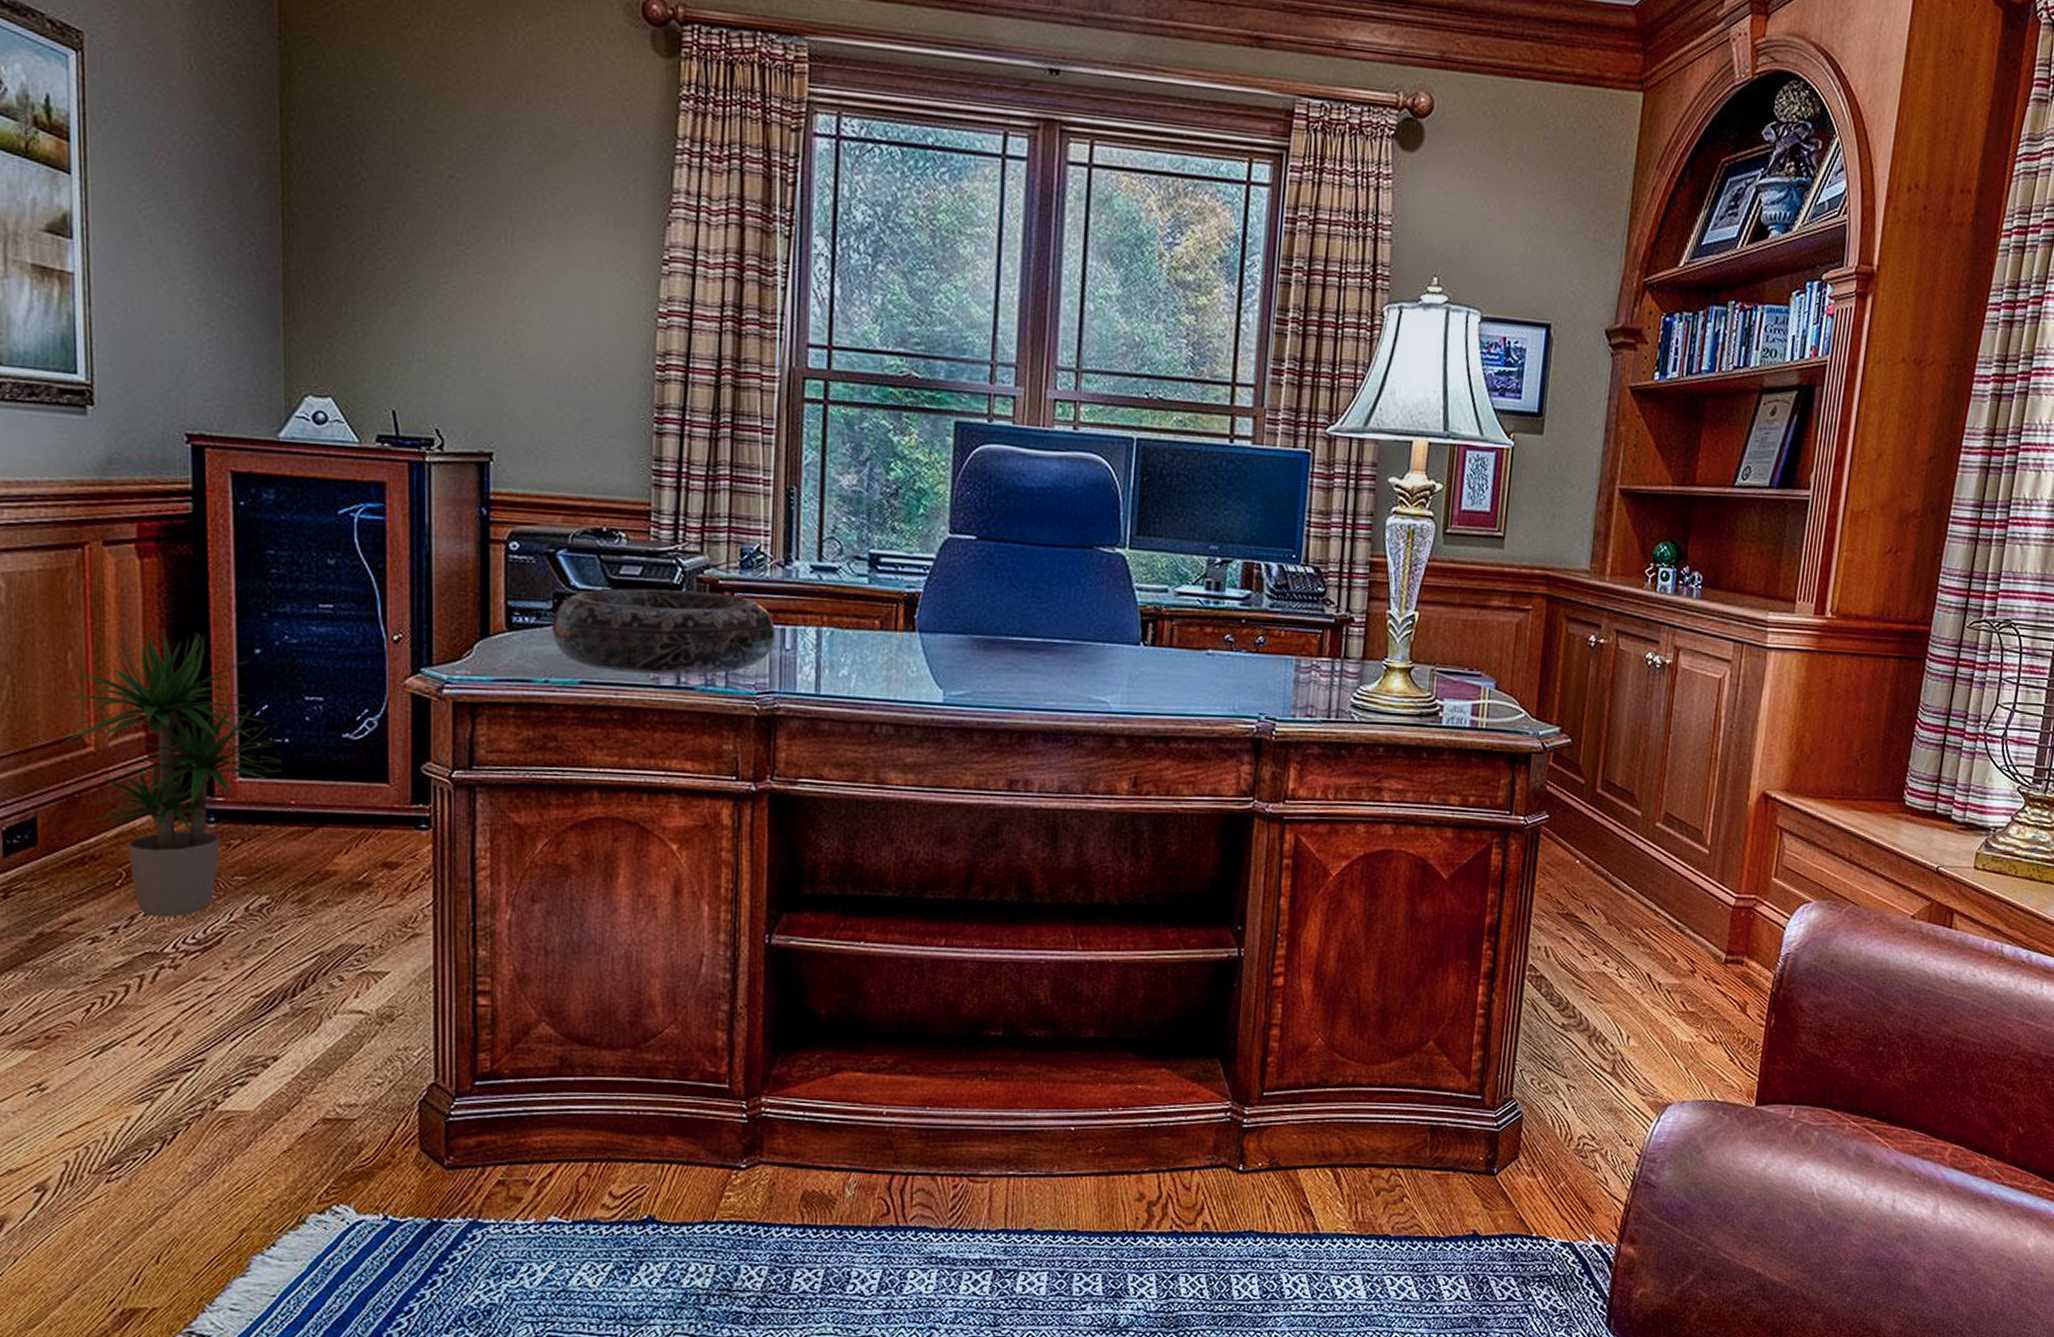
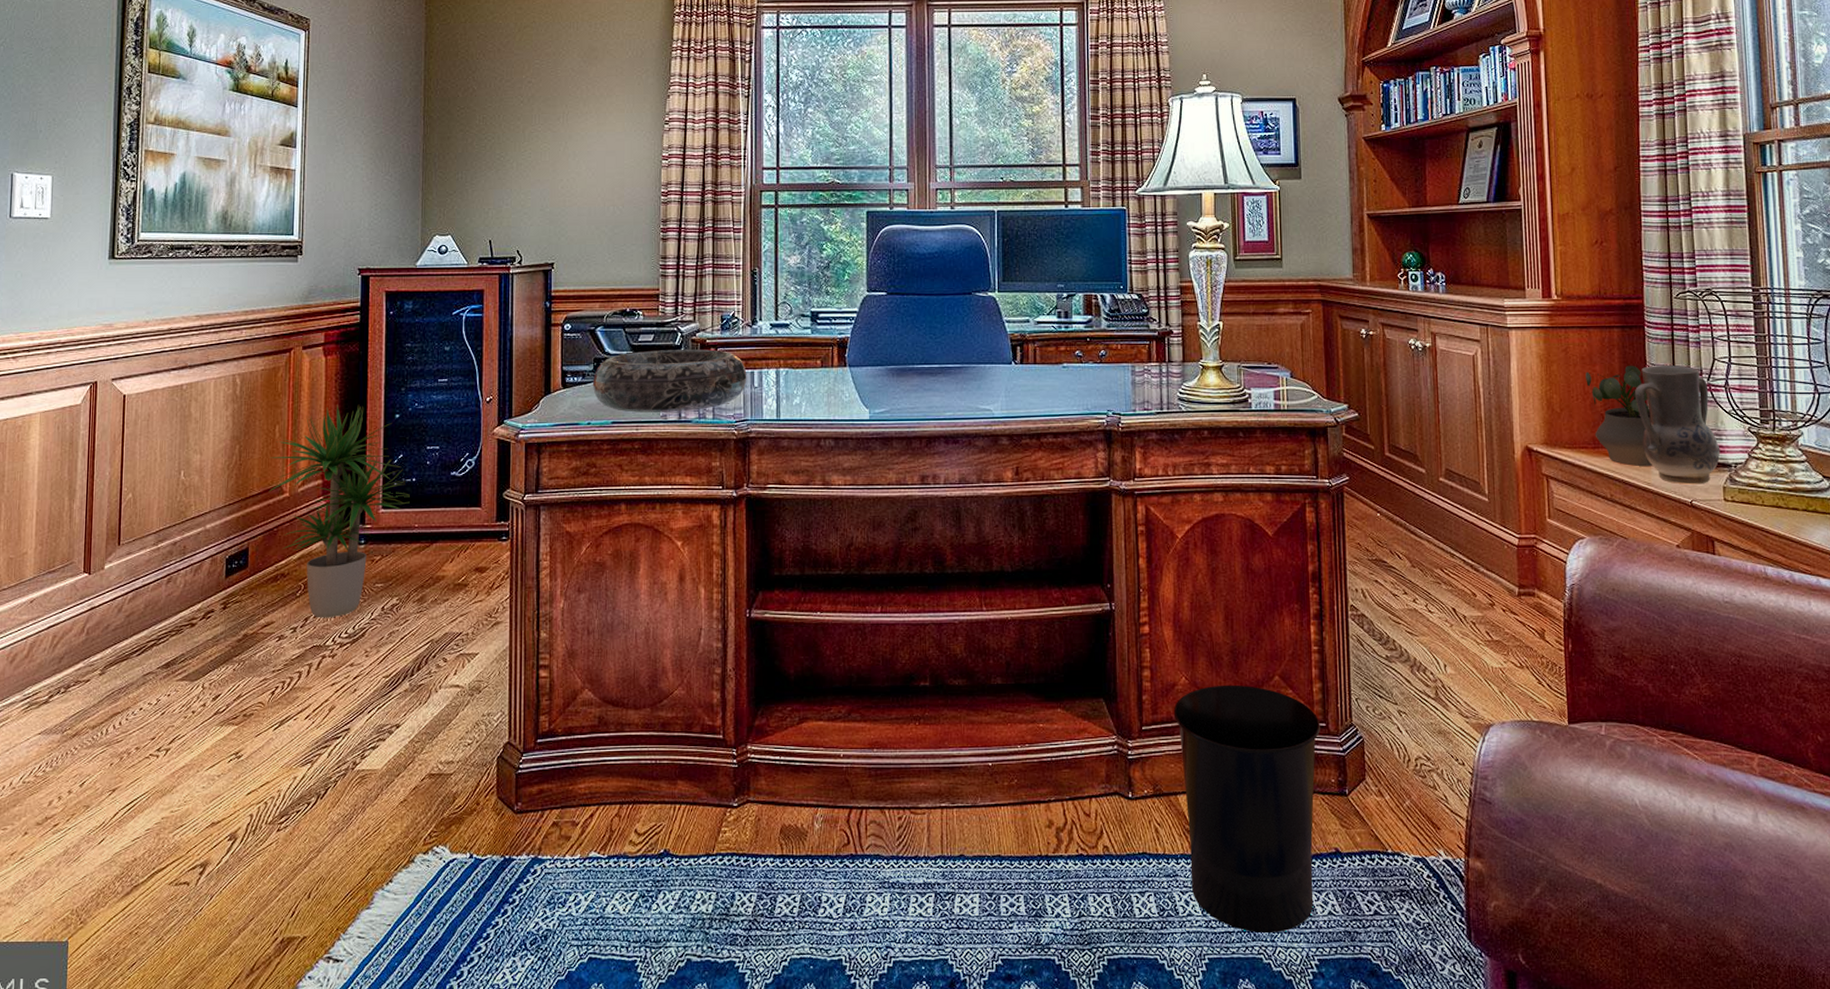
waste bin: none [1302,1048,1475,1317] -> present [1173,684,1320,933]
potted plant: none [1844,704,1914,824] -> present [1586,365,1652,466]
vase: none [1895,707,1983,849] -> present [1634,365,1721,485]

